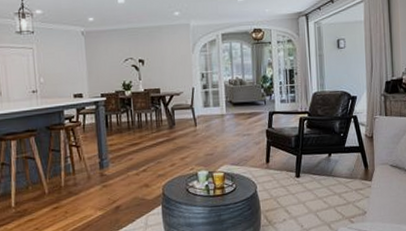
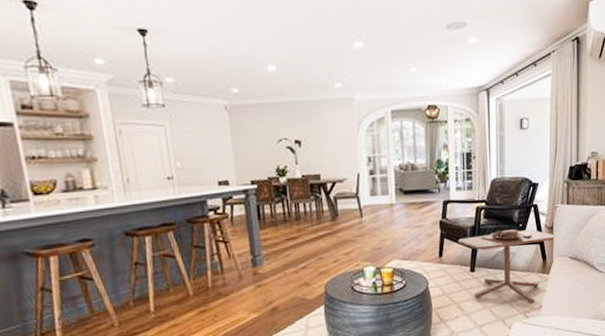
side table: none [283,138,376,210] -> present [457,229,556,305]

